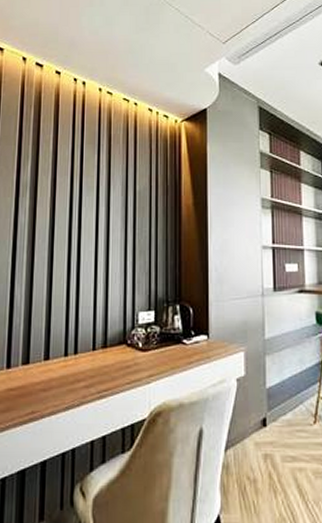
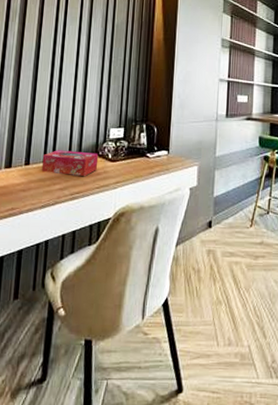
tissue box: none [63,340,127,370] -> present [41,150,98,176]

